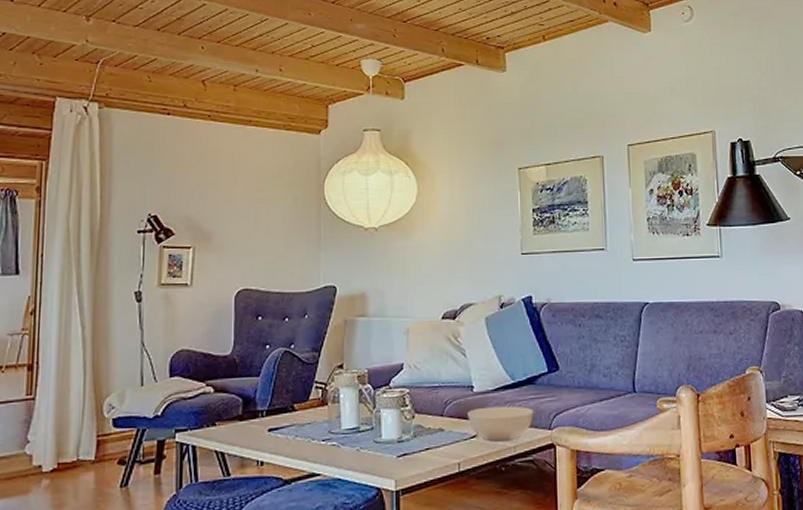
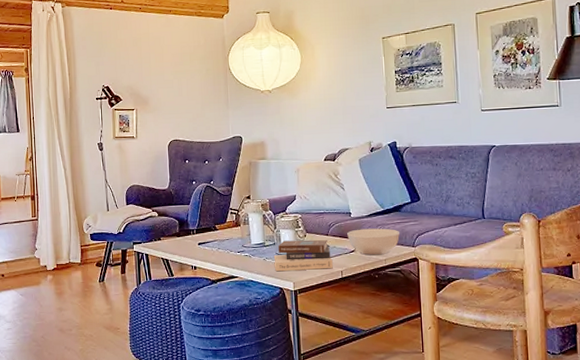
books: none [370,422,448,466] -> present [273,239,333,272]

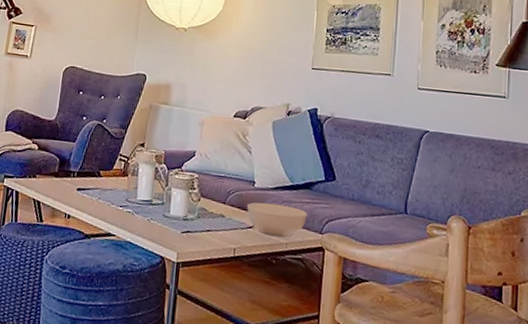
books: present [273,239,333,272] -> none [158,201,226,244]

